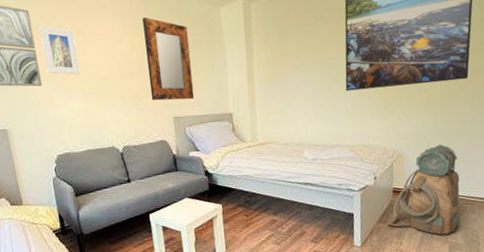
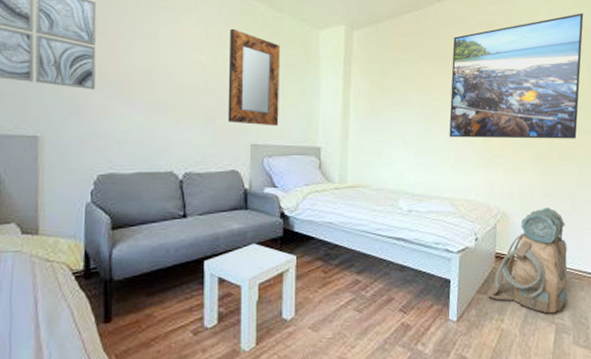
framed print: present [40,26,80,75] -> none [104,22,147,82]

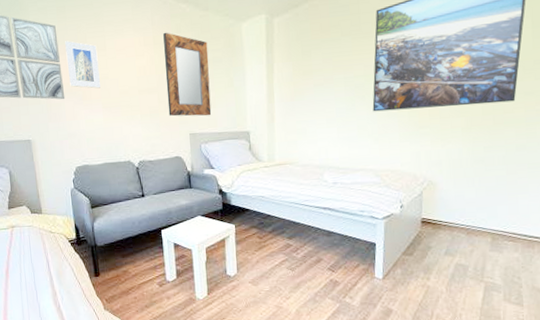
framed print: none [104,22,147,82] -> present [65,41,100,89]
backpack: present [488,207,567,314] -> none [413,173,500,273]

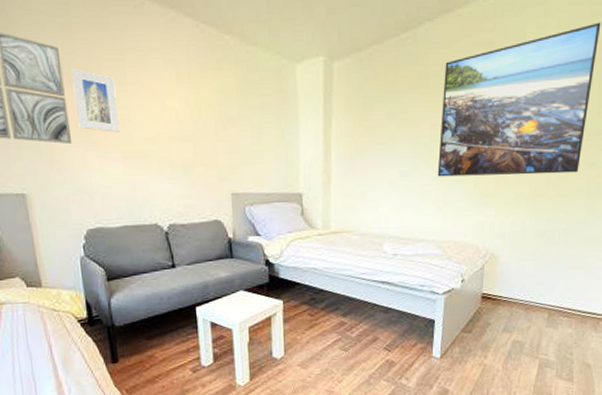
home mirror: present [163,32,212,117] -> none [201,68,258,174]

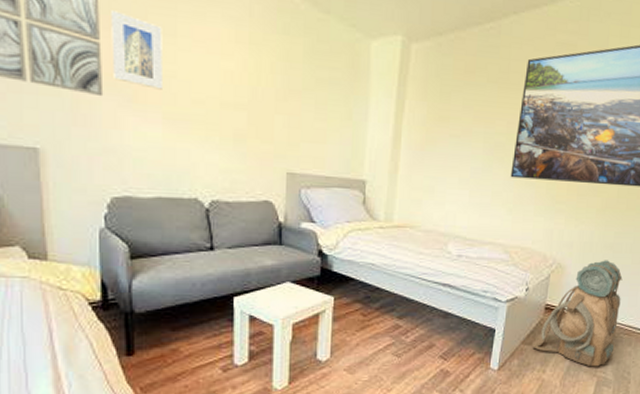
backpack: none [472,246,558,350] -> present [532,260,623,367]

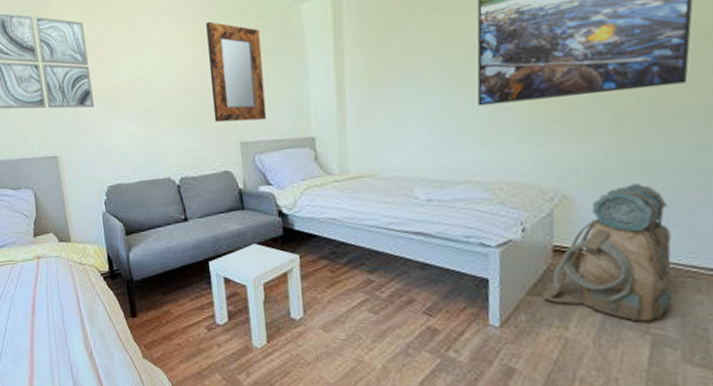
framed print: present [111,10,162,90] -> none [93,39,134,93]
home mirror: none [260,30,324,153] -> present [206,21,267,123]

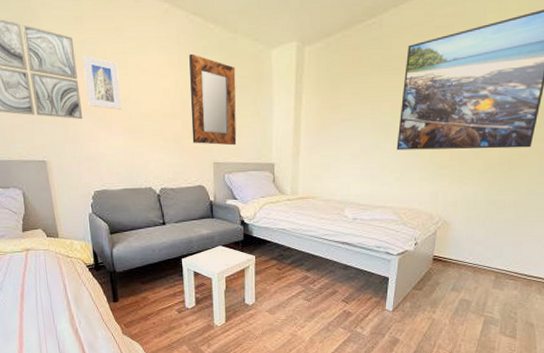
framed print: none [93,39,134,93] -> present [83,56,121,110]
backpack: present [543,183,672,322] -> none [423,215,507,308]

